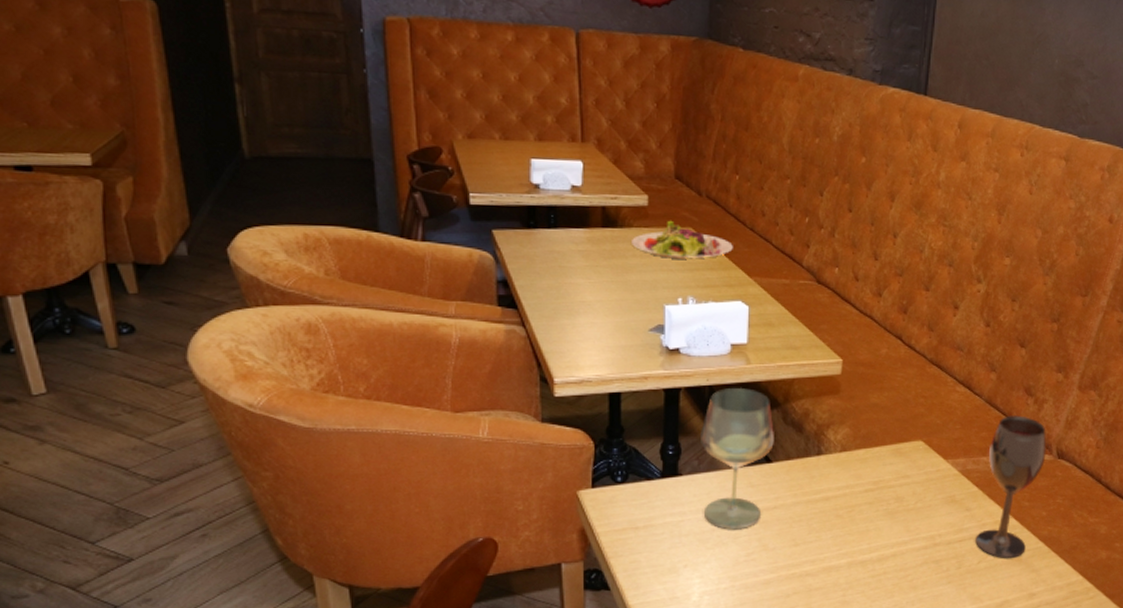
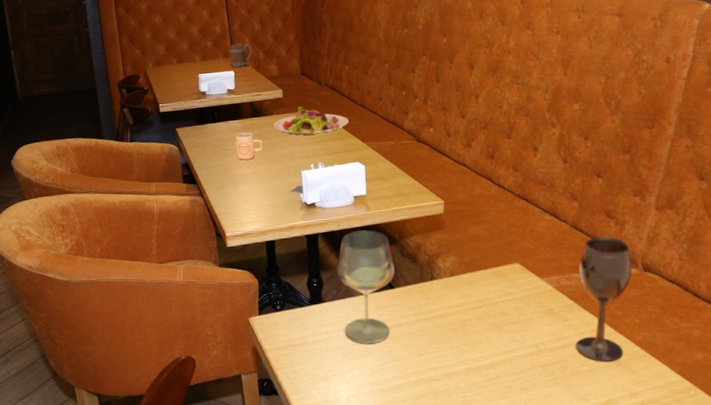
mug: none [576,245,615,283] -> present [235,132,263,160]
beer mug: none [578,124,611,159] -> present [229,43,253,69]

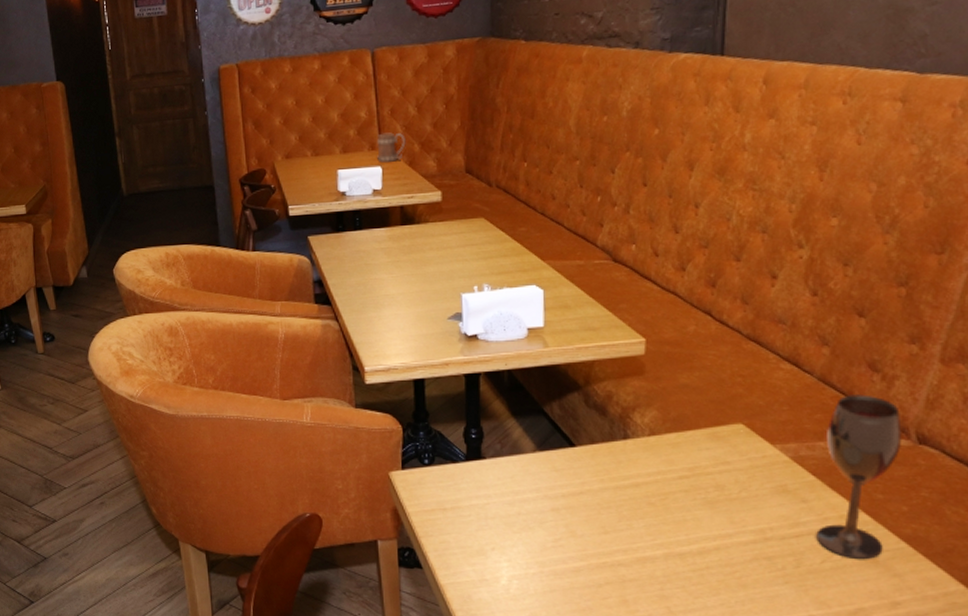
mug: present [235,132,263,160] -> none [379,243,414,278]
salad plate: present [273,106,349,135] -> none [428,212,525,249]
wine glass: present [336,229,395,344] -> none [502,370,577,515]

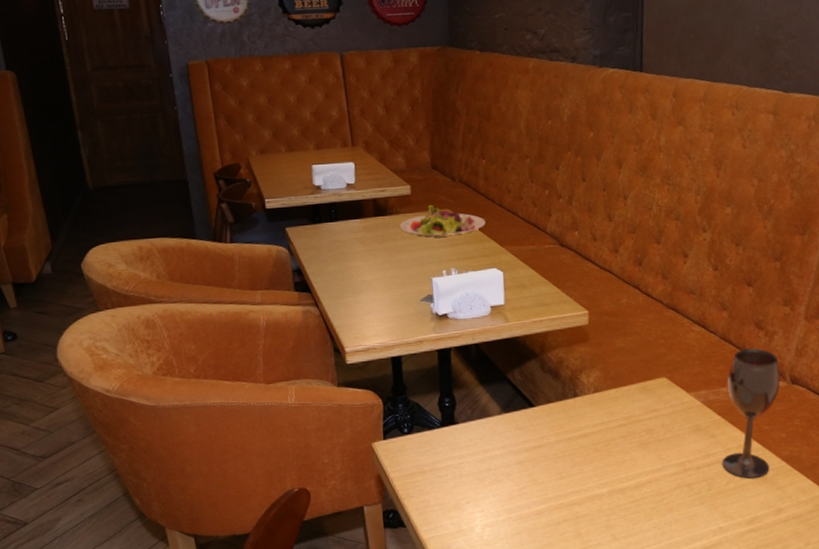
beer mug: present [376,132,406,164] -> none [348,131,376,160]
salad plate: none [428,212,525,249] -> present [400,204,486,238]

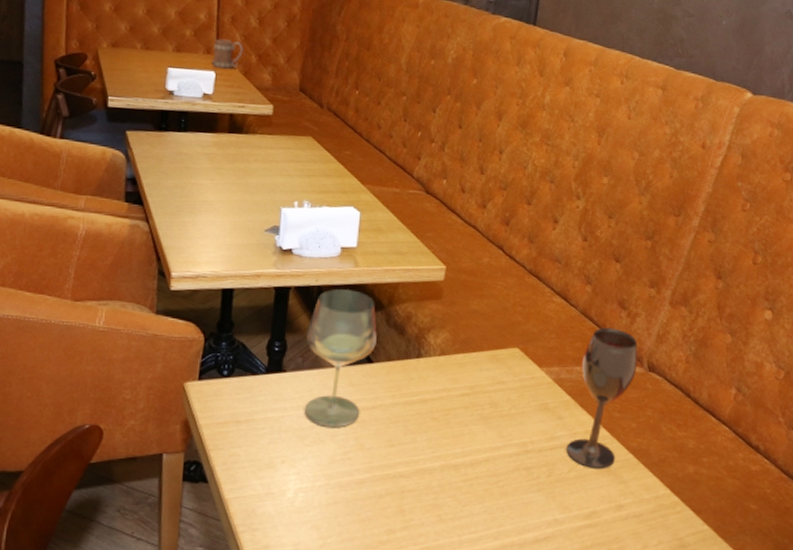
beer mug: none [348,131,376,160] -> present [212,38,244,71]
salad plate: present [400,204,486,238] -> none [255,129,349,165]
wine glass: none [471,343,535,468] -> present [305,288,377,428]

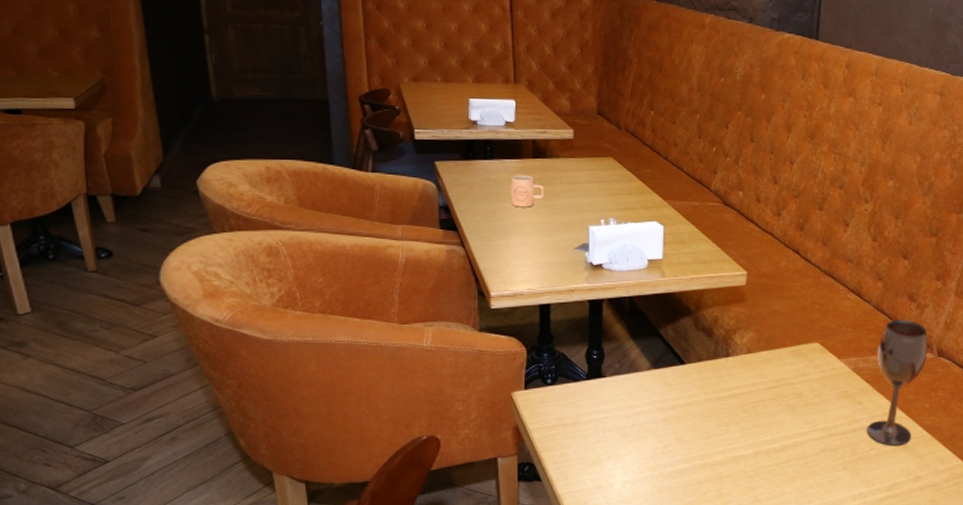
mug: none [201,149,238,185] -> present [510,174,544,208]
beer mug: present [212,38,244,71] -> none [511,68,541,98]
wine glass: present [305,288,377,428] -> none [622,297,687,425]

